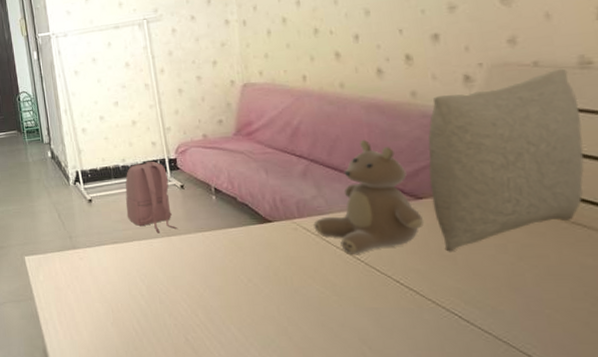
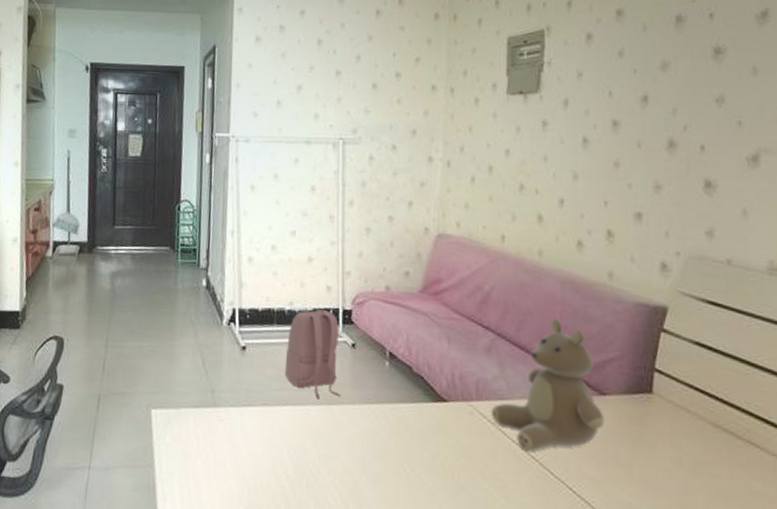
pillow: present [428,68,585,252] -> none [615,271,765,460]

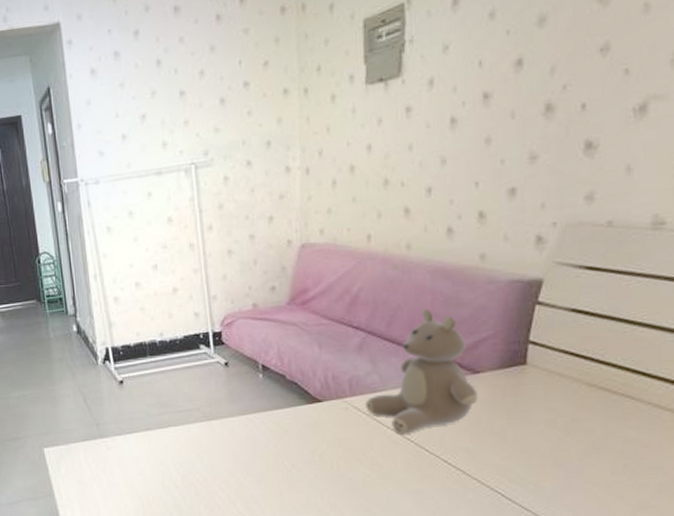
backpack: present [284,308,340,400] -> none [162,334,218,418]

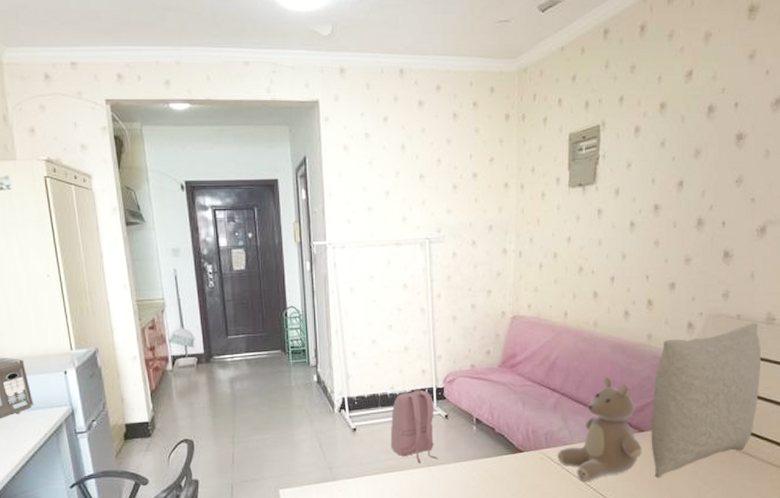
backpack: none [162,334,218,418] -> present [390,389,437,464]
pillow: none [488,229,646,429] -> present [651,322,762,478]

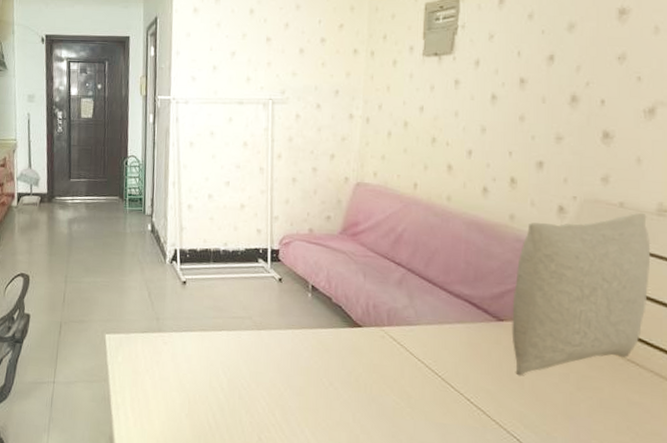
backpack: present [390,389,437,464] -> none [219,248,268,326]
teddy bear: present [557,376,643,481] -> none [400,255,502,368]

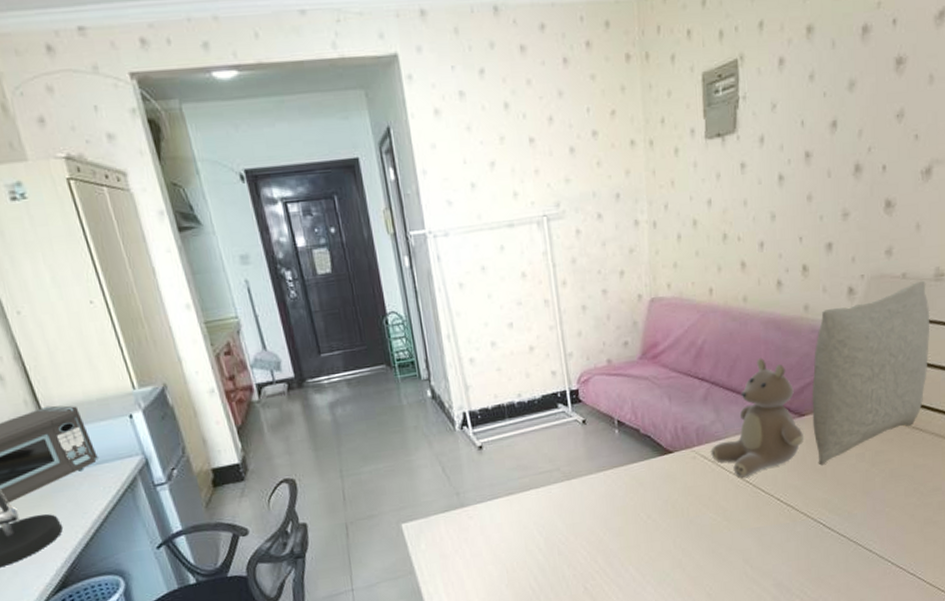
teddy bear: none [400,255,502,368] -> present [711,358,805,478]

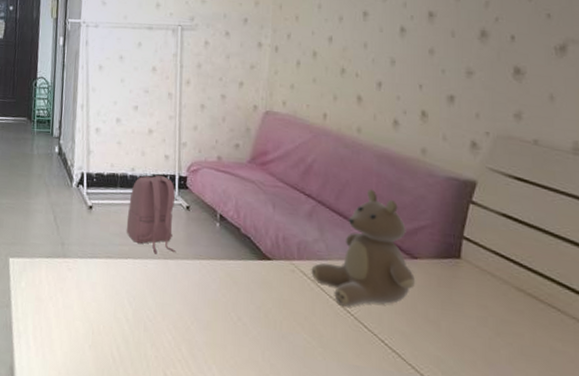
backpack: none [521,394,578,478] -> present [126,174,175,254]
pillow: present [811,280,930,466] -> none [426,150,568,318]

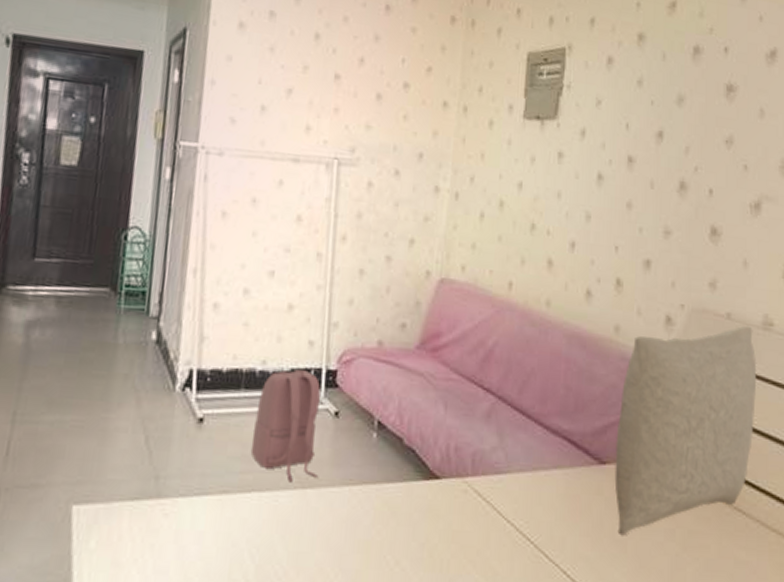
teddy bear: present [311,188,416,306] -> none [487,378,603,532]
pillow: none [426,150,568,318] -> present [614,325,757,536]

